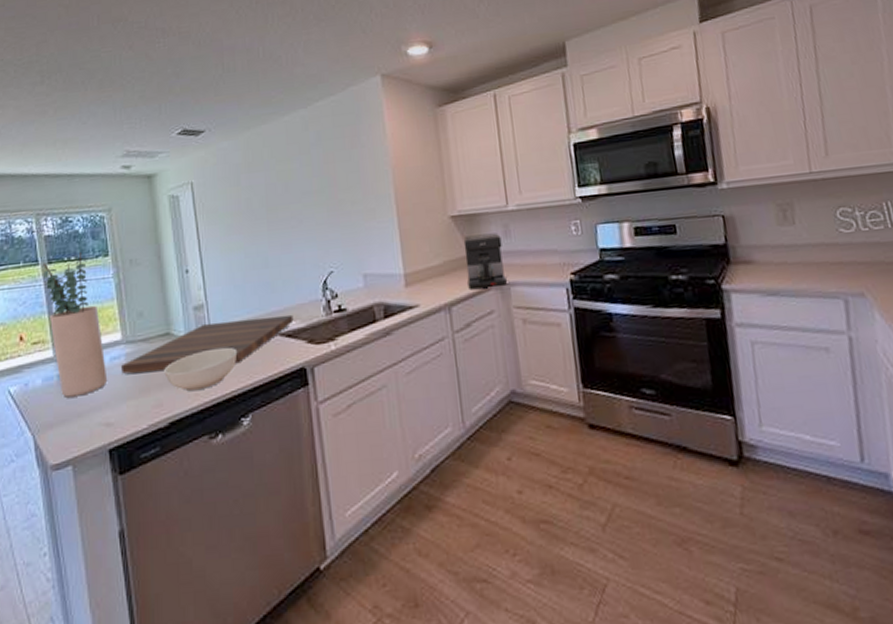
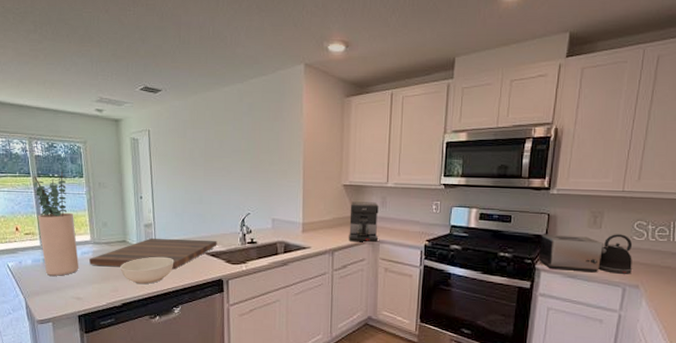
toaster: none [719,238,807,288] -> present [539,234,603,273]
kettle: none [802,228,851,282] -> present [598,234,633,274]

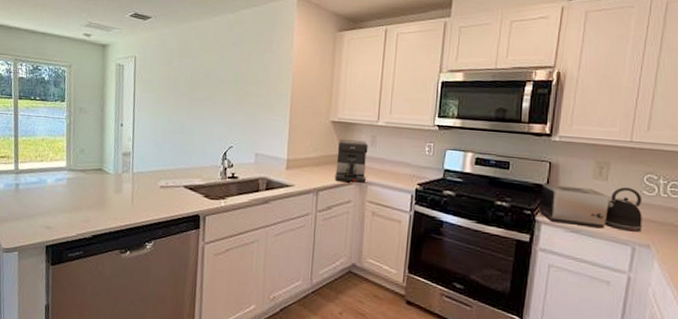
vase: present [34,171,79,276] -> none [14,94,52,203]
cutting board: present [89,238,217,269] -> none [62,168,197,201]
bowl: present [120,256,175,285] -> none [94,187,151,217]

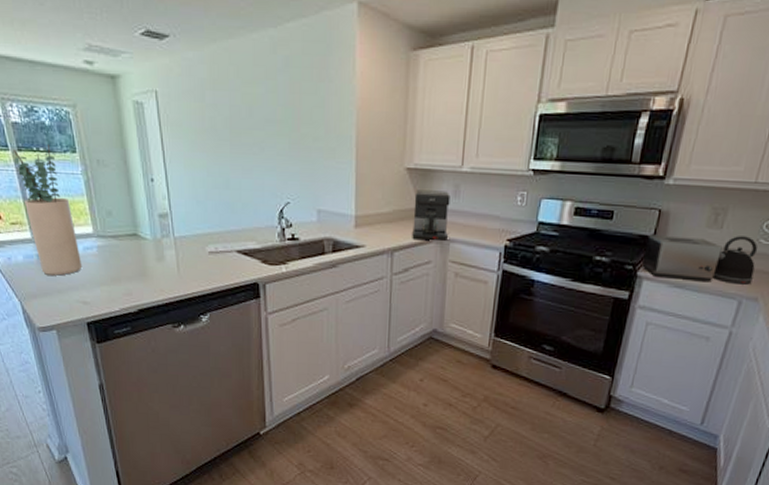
vase: none [14,94,52,203] -> present [13,143,83,276]

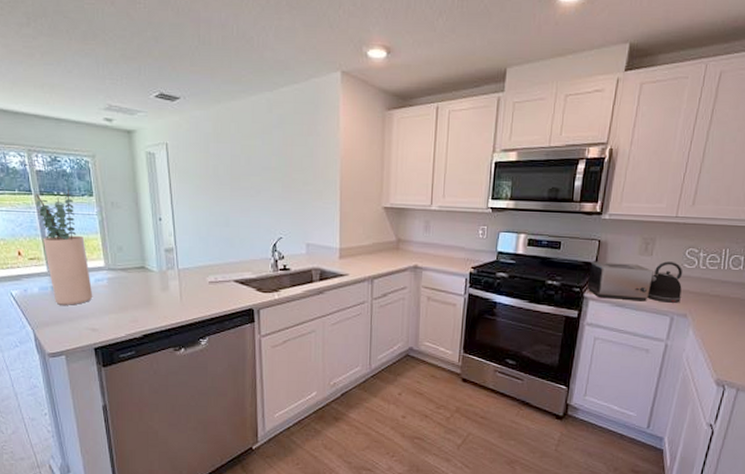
coffee maker: present [412,189,451,242] -> none [389,225,422,270]

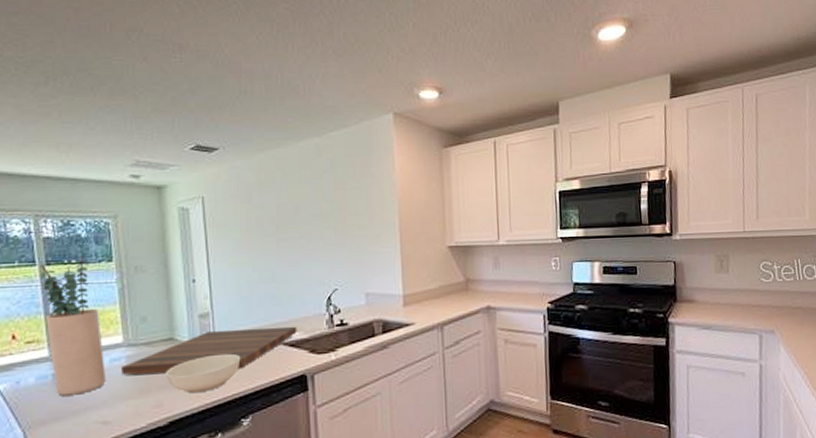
cutting board: none [104,264,247,297] -> present [121,326,297,375]
bowl: none [139,284,200,315] -> present [166,353,241,394]
toaster: present [587,261,654,302] -> none [669,283,734,322]
kettle: present [647,261,683,303] -> none [731,277,766,320]

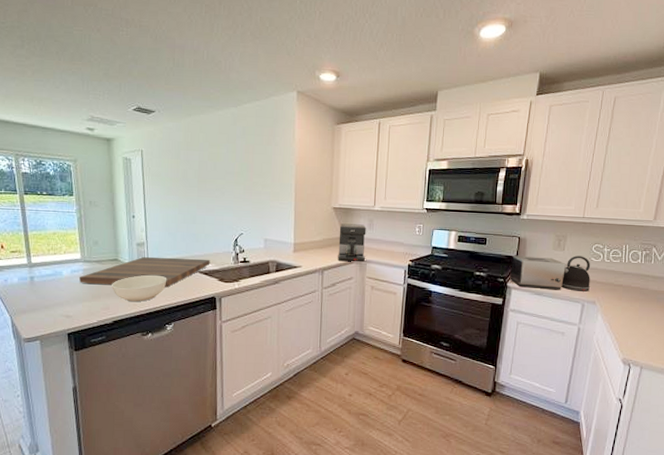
vase: present [40,255,107,396] -> none [20,189,69,294]
coffee maker: none [458,263,493,312] -> present [338,223,366,263]
toaster: none [669,283,734,322] -> present [510,255,566,290]
kettle: none [731,277,766,320] -> present [561,256,591,292]

